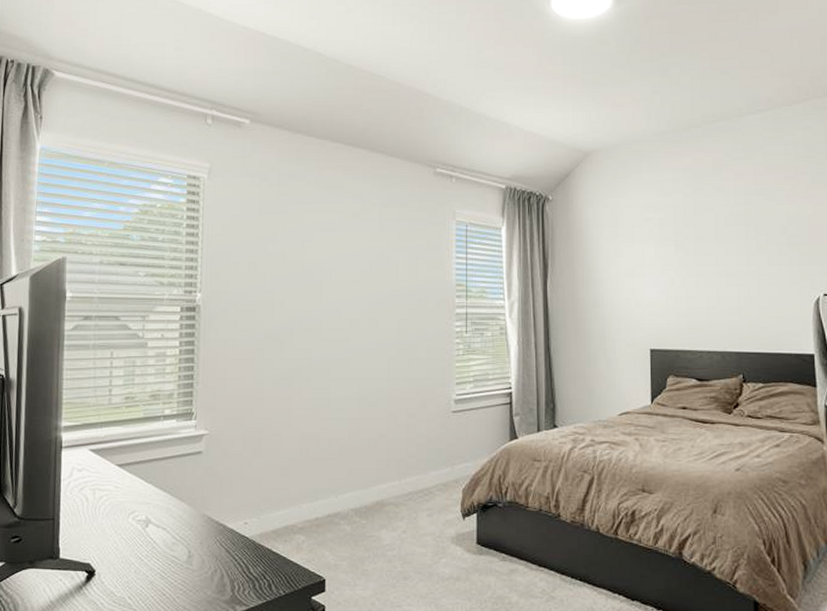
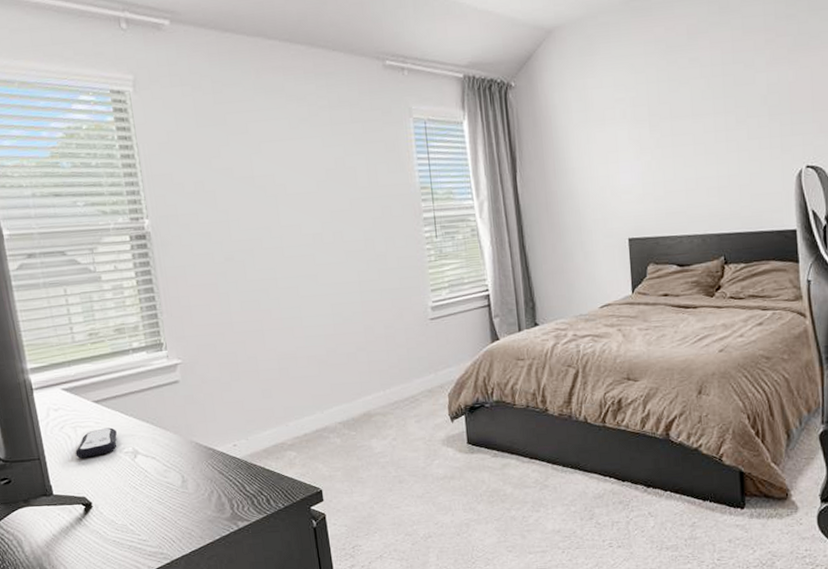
remote control: none [89,493,133,523] -> present [75,427,117,458]

